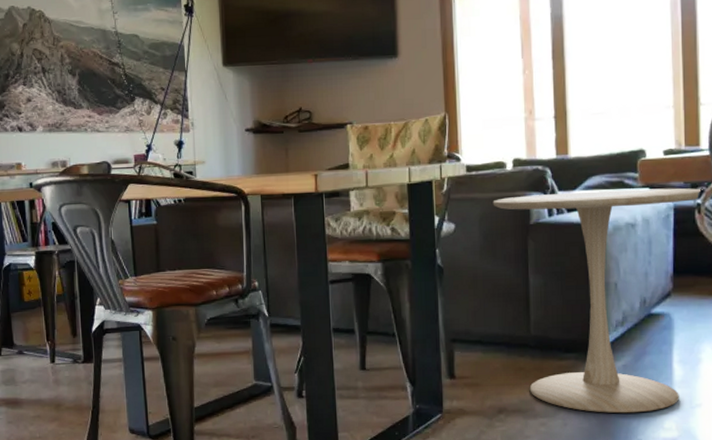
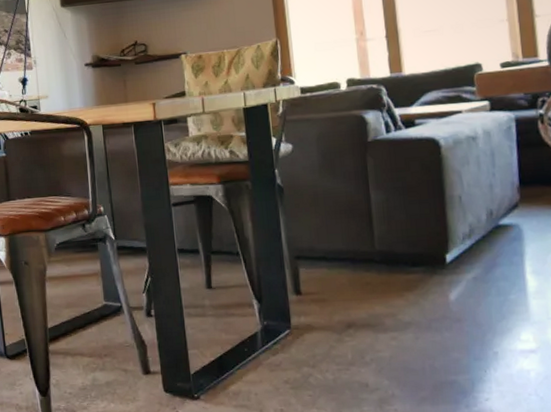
side table: present [492,188,703,414] -> none [329,99,545,326]

